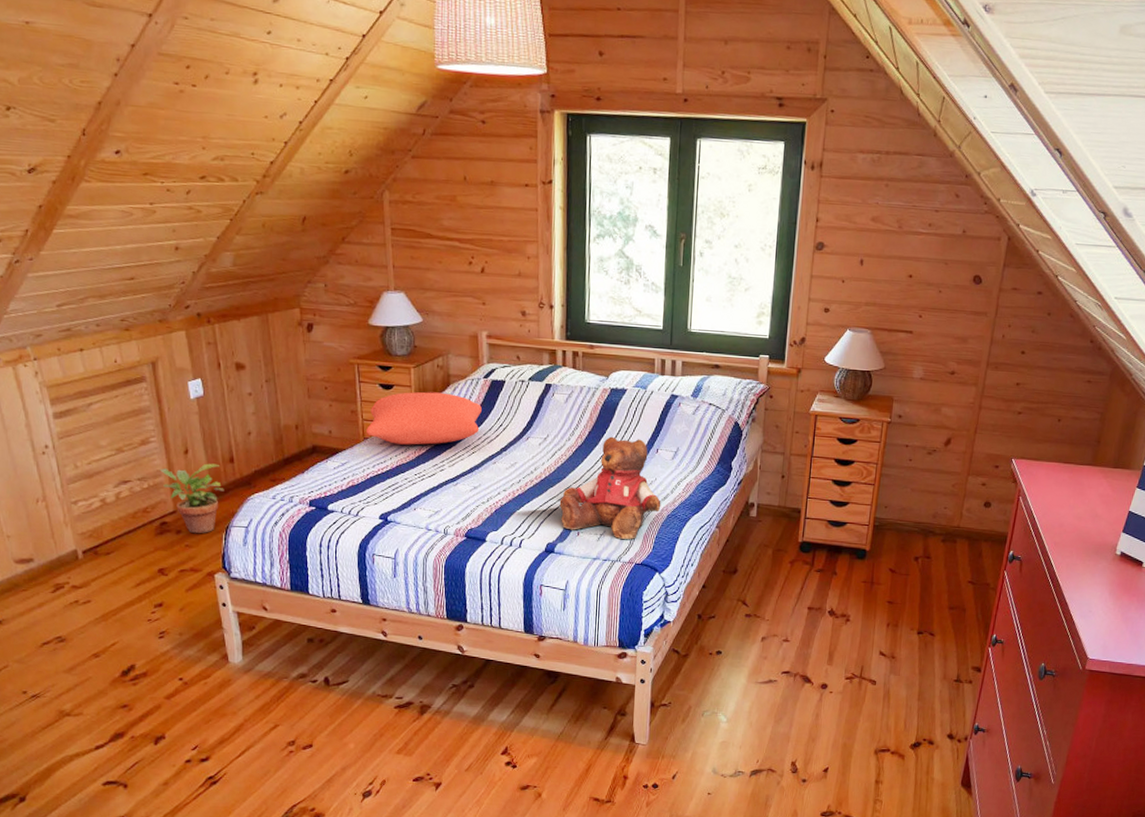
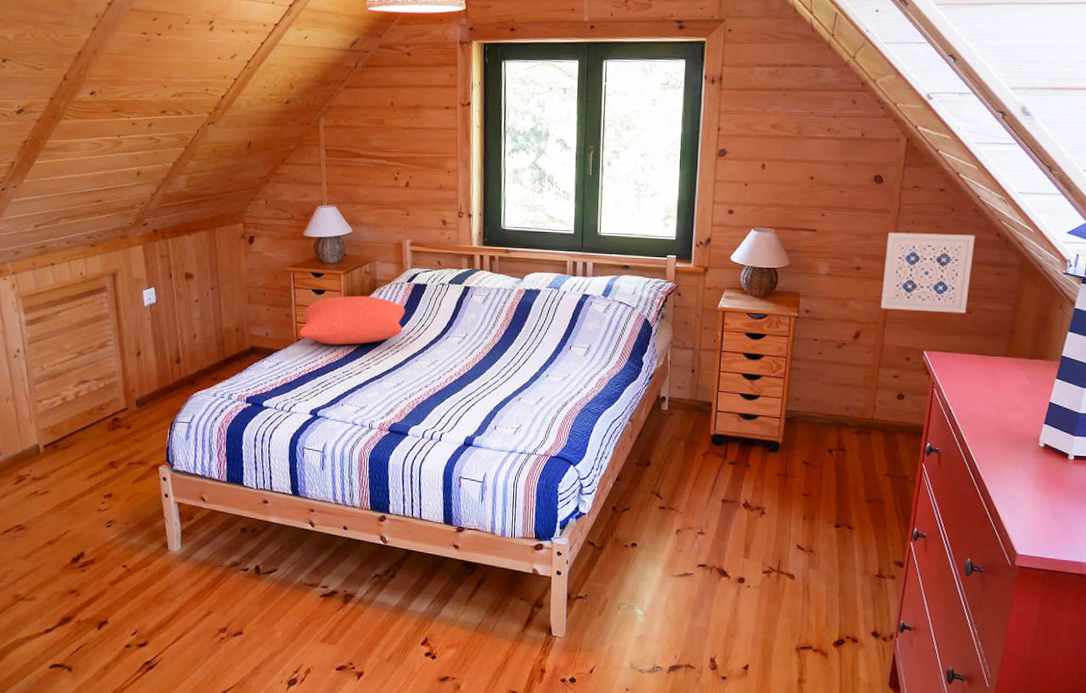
potted plant: present [159,463,224,534] -> none [114,364,171,429]
teddy bear: present [559,436,661,539] -> none [477,334,575,433]
wall art: none [972,336,1069,421] -> present [880,232,975,314]

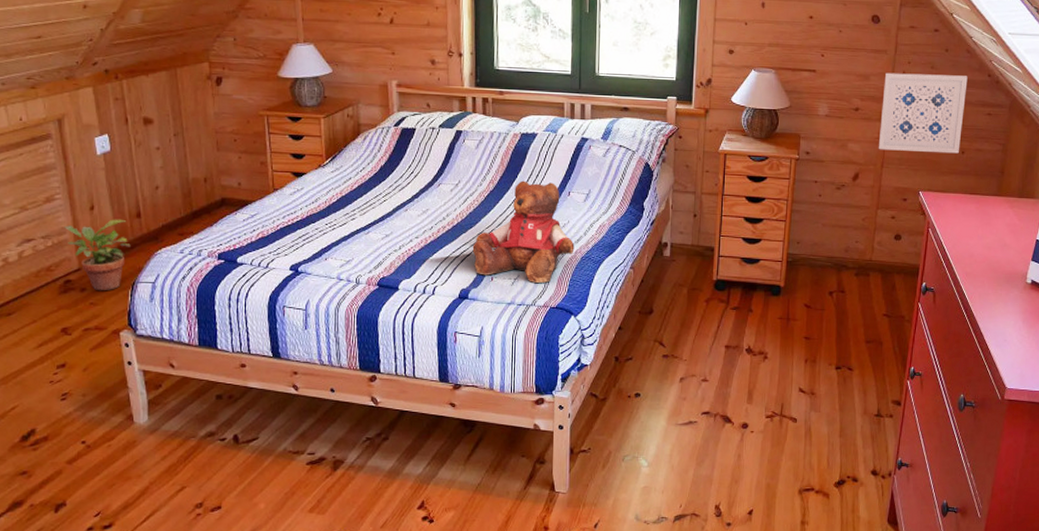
potted plant: none [114,364,171,429] -> present [64,219,131,291]
cushion: present [300,296,405,345] -> none [276,141,392,195]
teddy bear: none [477,334,575,433] -> present [472,180,575,283]

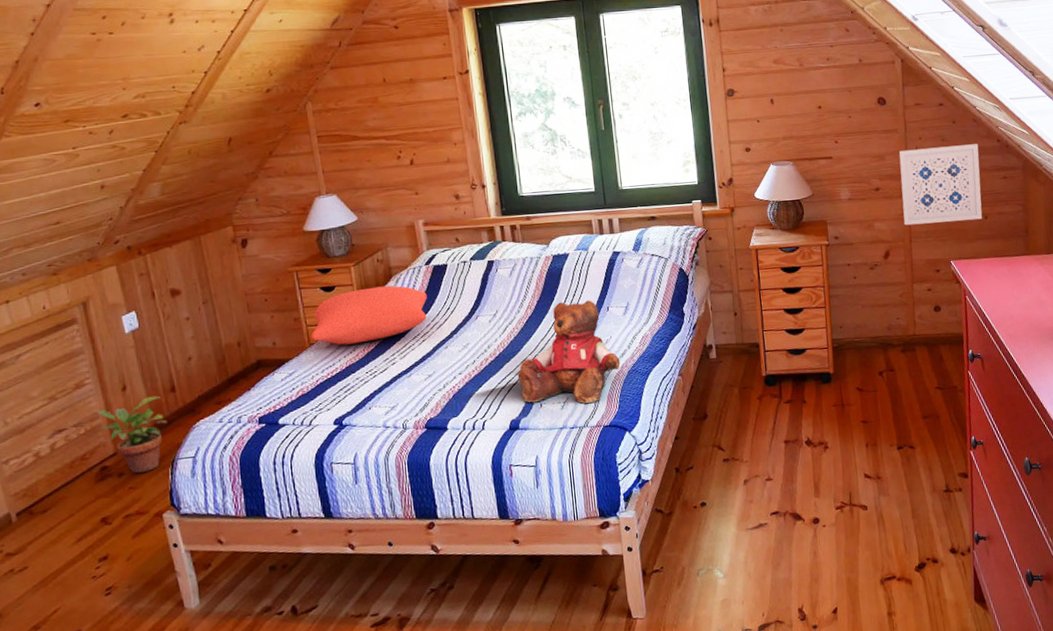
cushion: none [276,141,392,195] -> present [311,285,427,345]

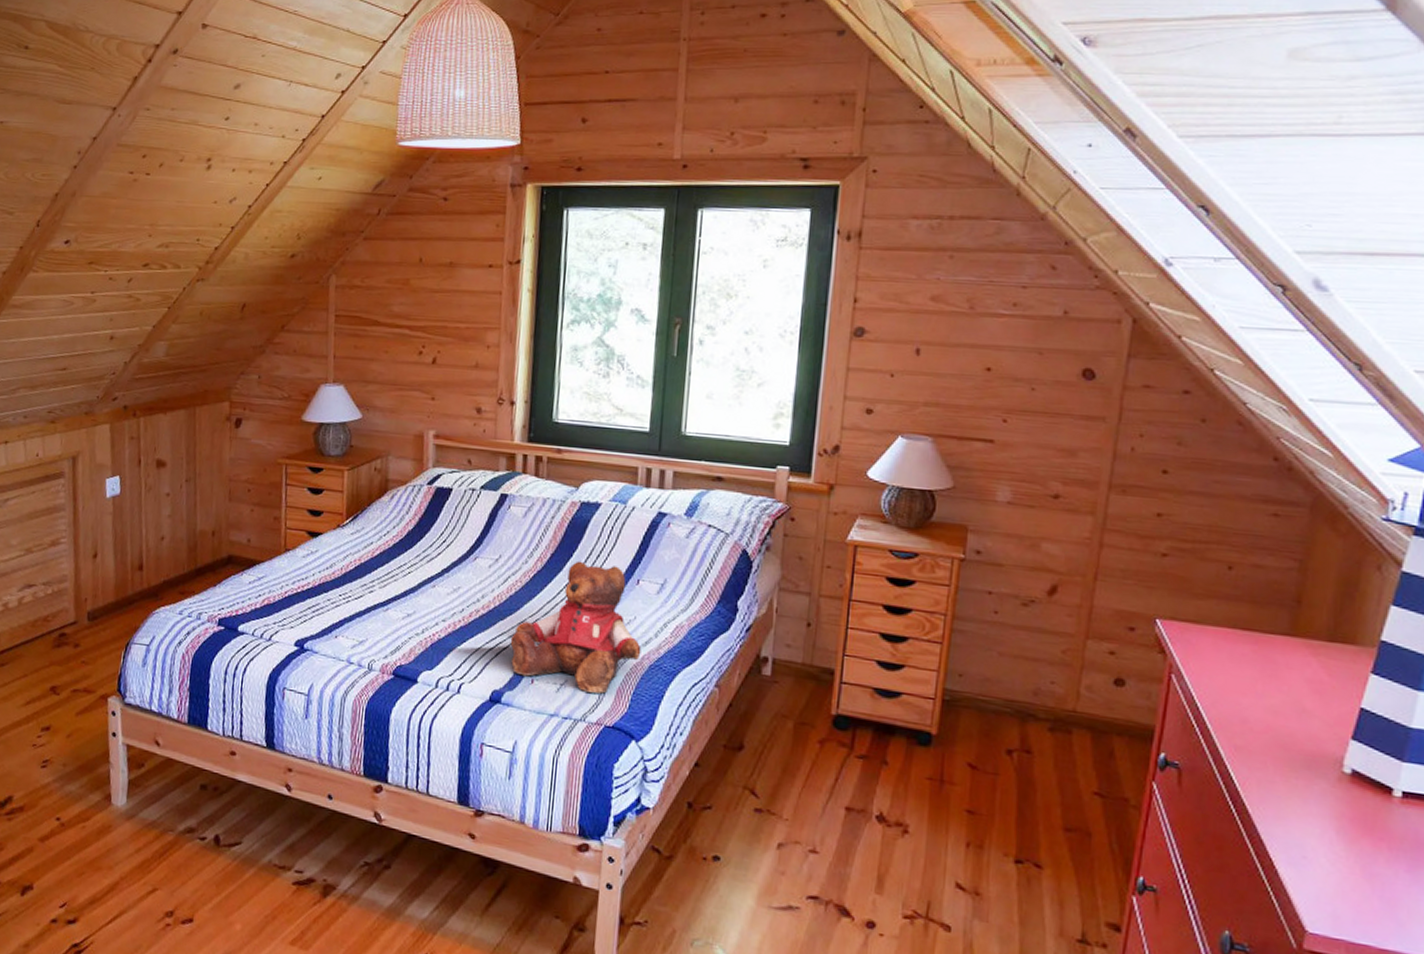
potted plant: present [96,395,167,474] -> none [65,569,129,650]
cushion: present [311,285,427,345] -> none [289,498,423,561]
wall art: present [899,144,983,226] -> none [1089,448,1239,569]

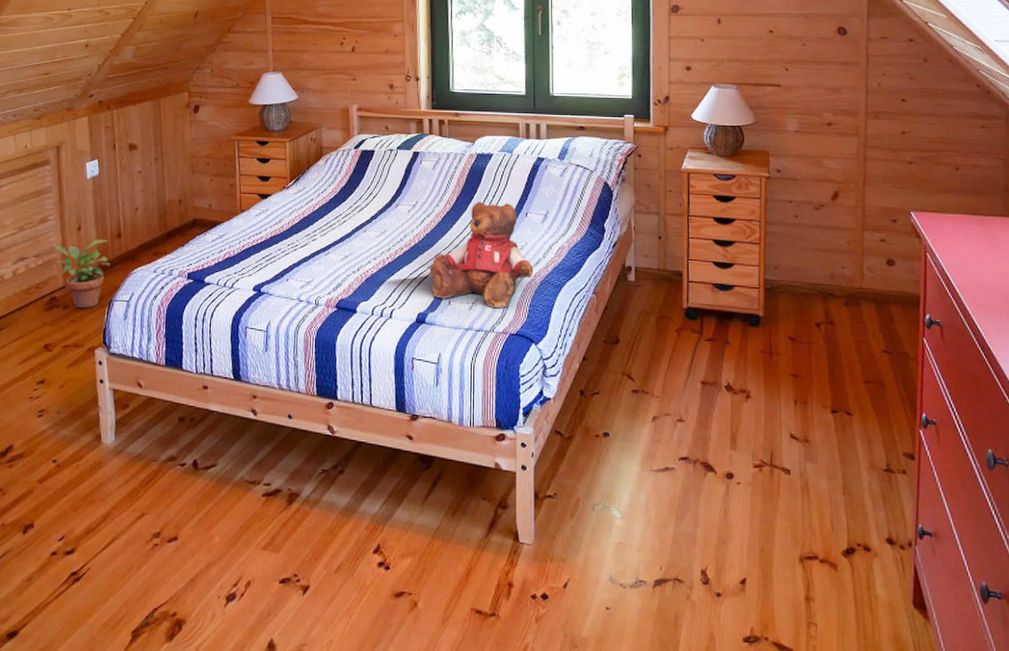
potted plant: none [65,569,129,650] -> present [54,239,110,309]

